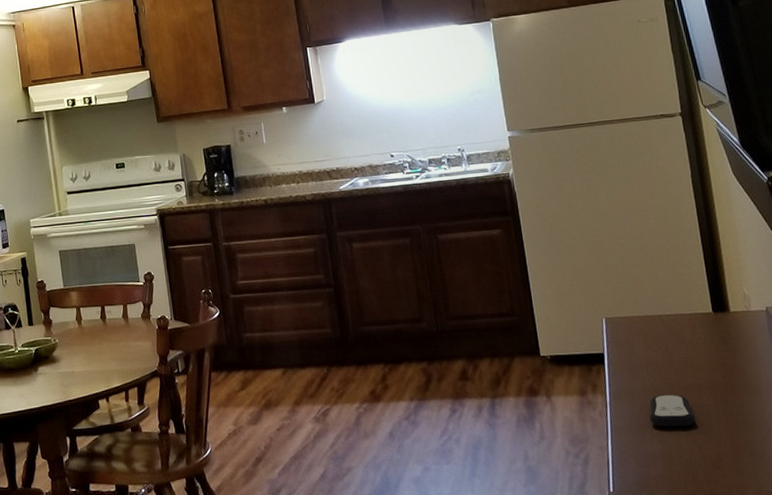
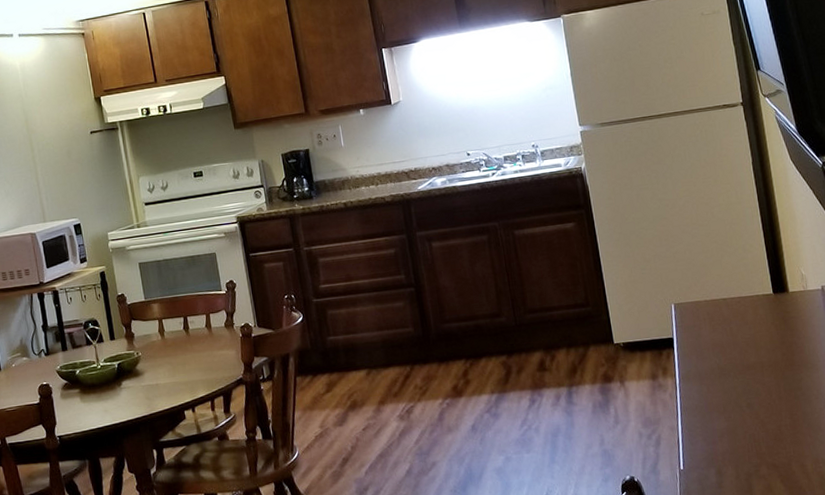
remote control: present [649,394,695,427] -> none [716,373,758,405]

